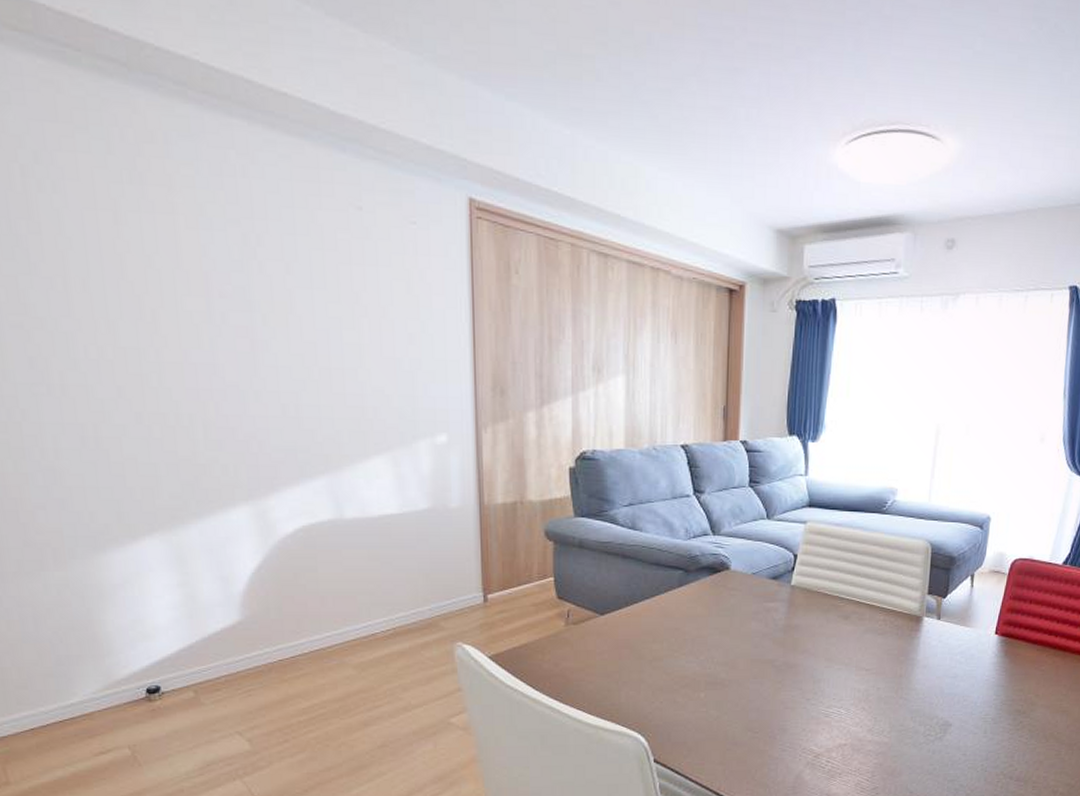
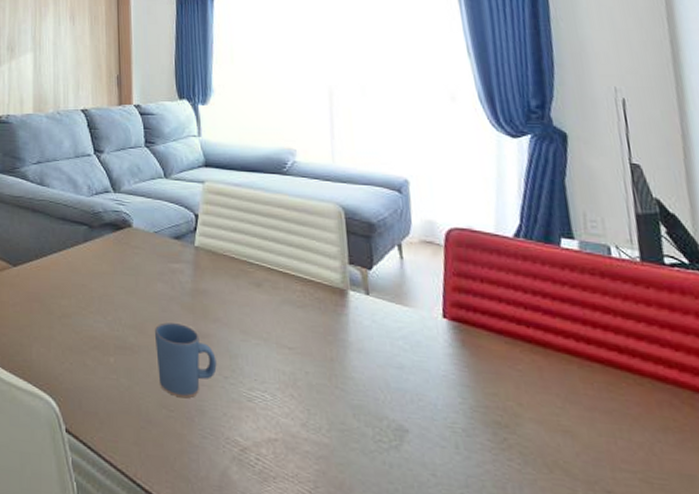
mug: none [746,657,801,720] -> present [155,322,217,397]

